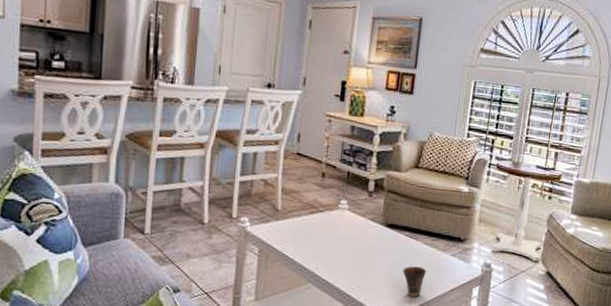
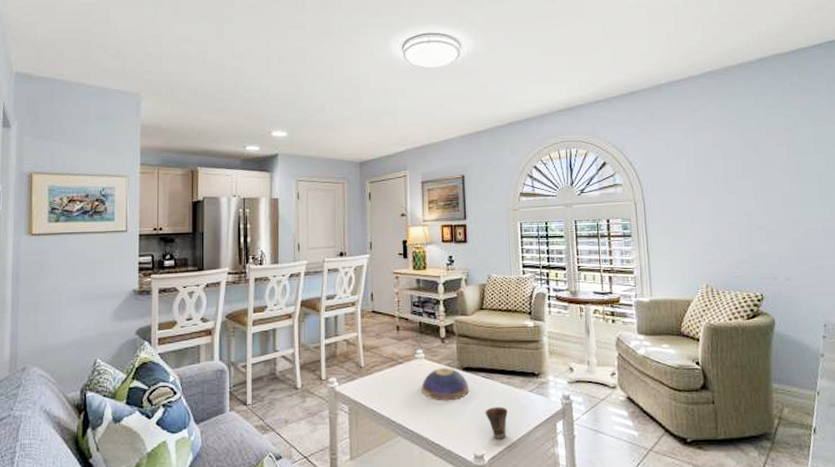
decorative bowl: none [340,221,390,255] -> present [422,368,469,401]

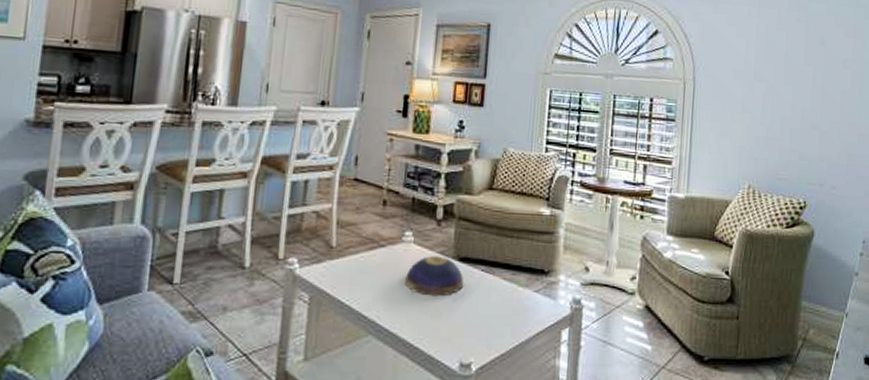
cup: present [485,407,508,439] -> none [479,307,507,346]

